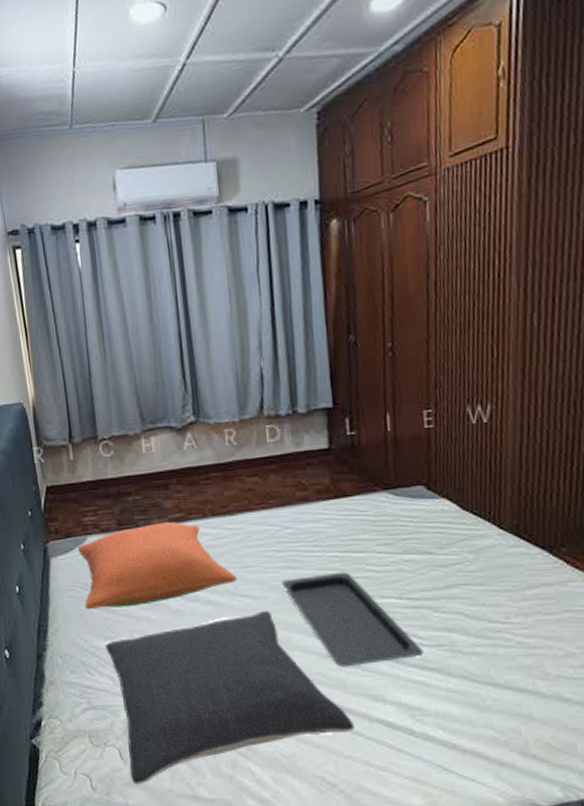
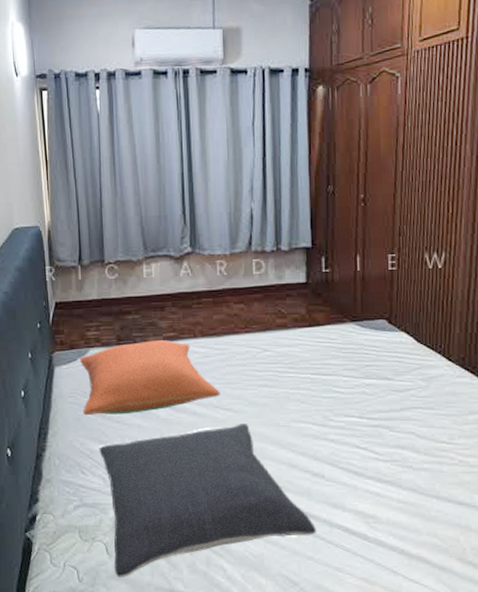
serving tray: present [282,571,424,667] -> none [259,392,379,477]

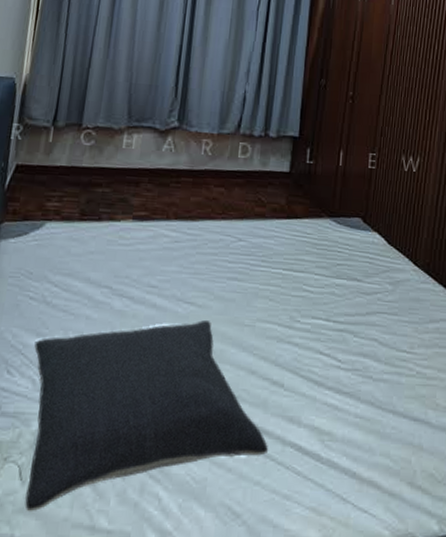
pillow: present [80,340,220,416] -> none [23,218,186,302]

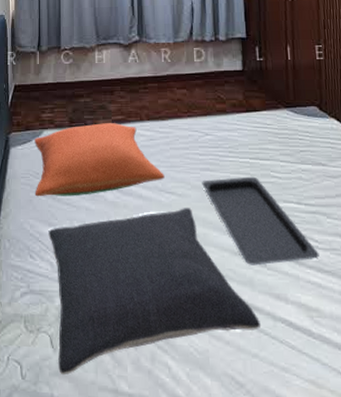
pillow: none [23,218,186,302] -> present [34,123,165,197]
serving tray: none [226,288,340,386] -> present [202,176,319,266]

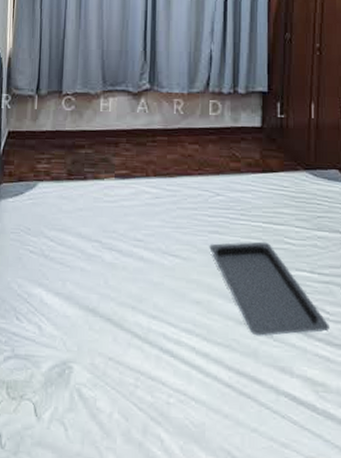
pillow: present [34,123,165,197] -> none [25,177,169,256]
pillow: present [48,207,262,376] -> none [38,271,263,446]

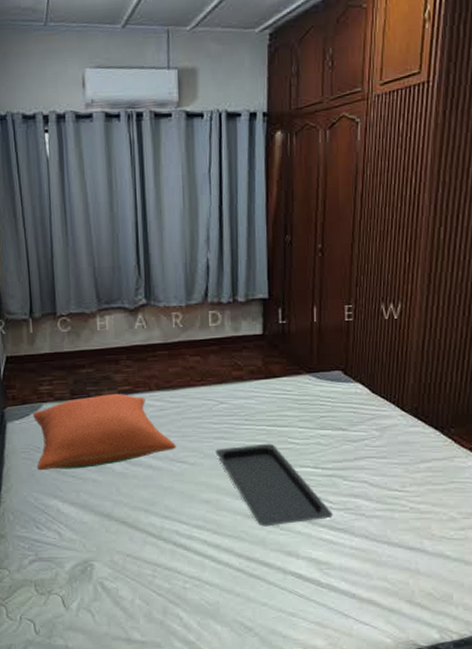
pillow: none [25,177,169,256] -> present [33,394,176,471]

